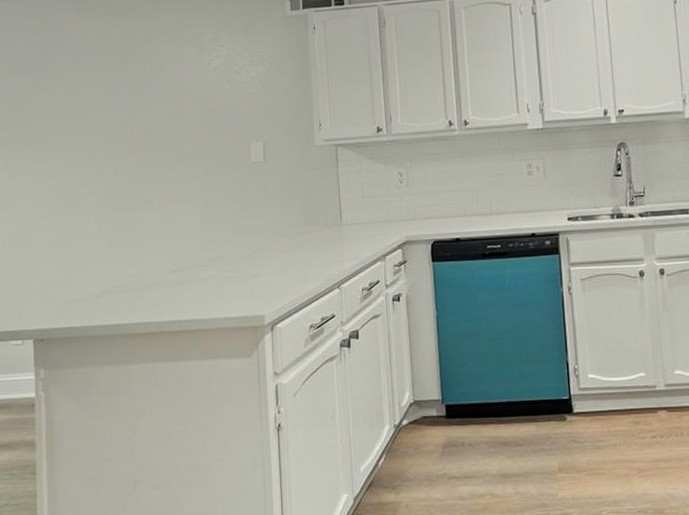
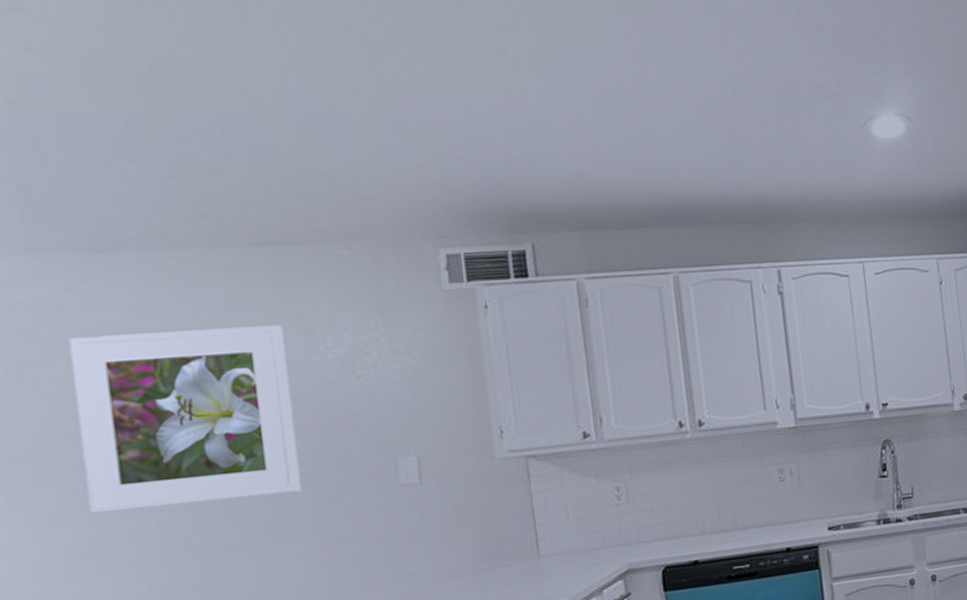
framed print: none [66,43,190,173] -> present [68,325,302,514]

